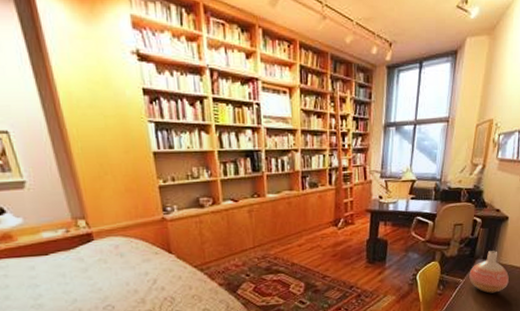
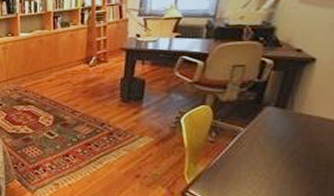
vase: present [469,251,509,294] -> none [253,98,316,148]

